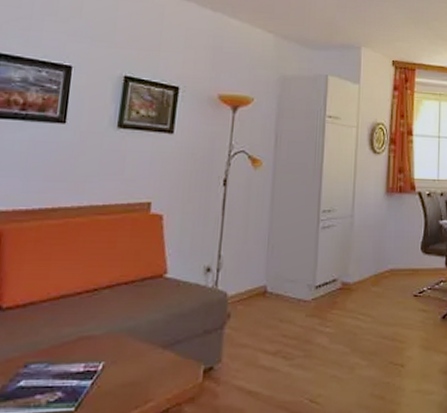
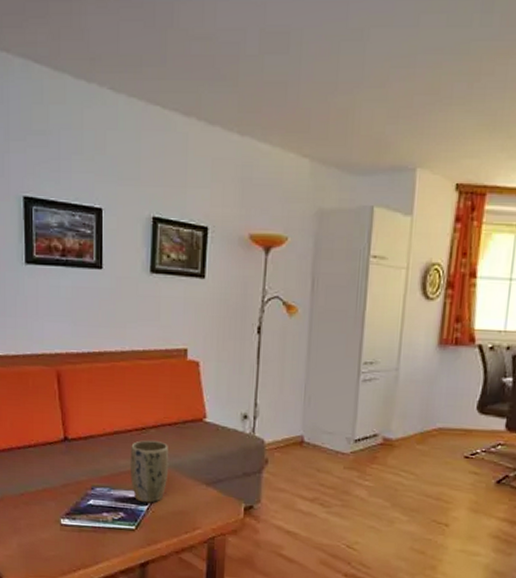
plant pot: none [74,302,123,377] -> present [129,440,169,503]

